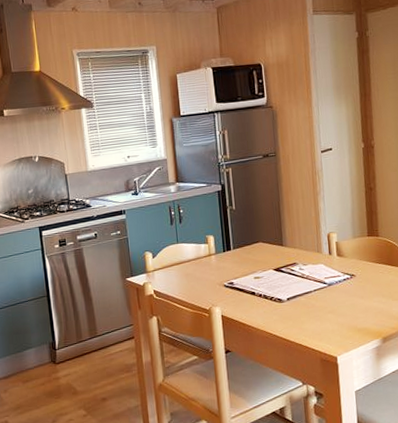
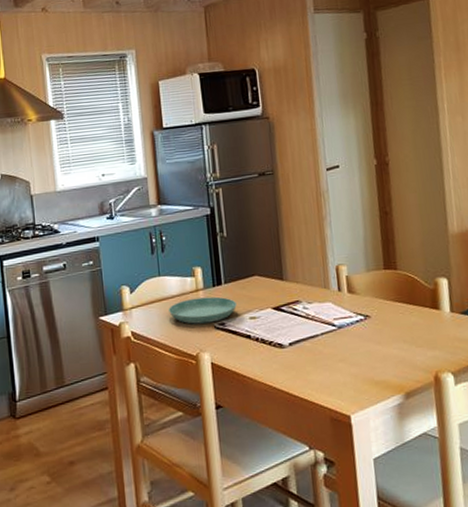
saucer: none [185,260,243,283] -> present [168,296,237,324]

